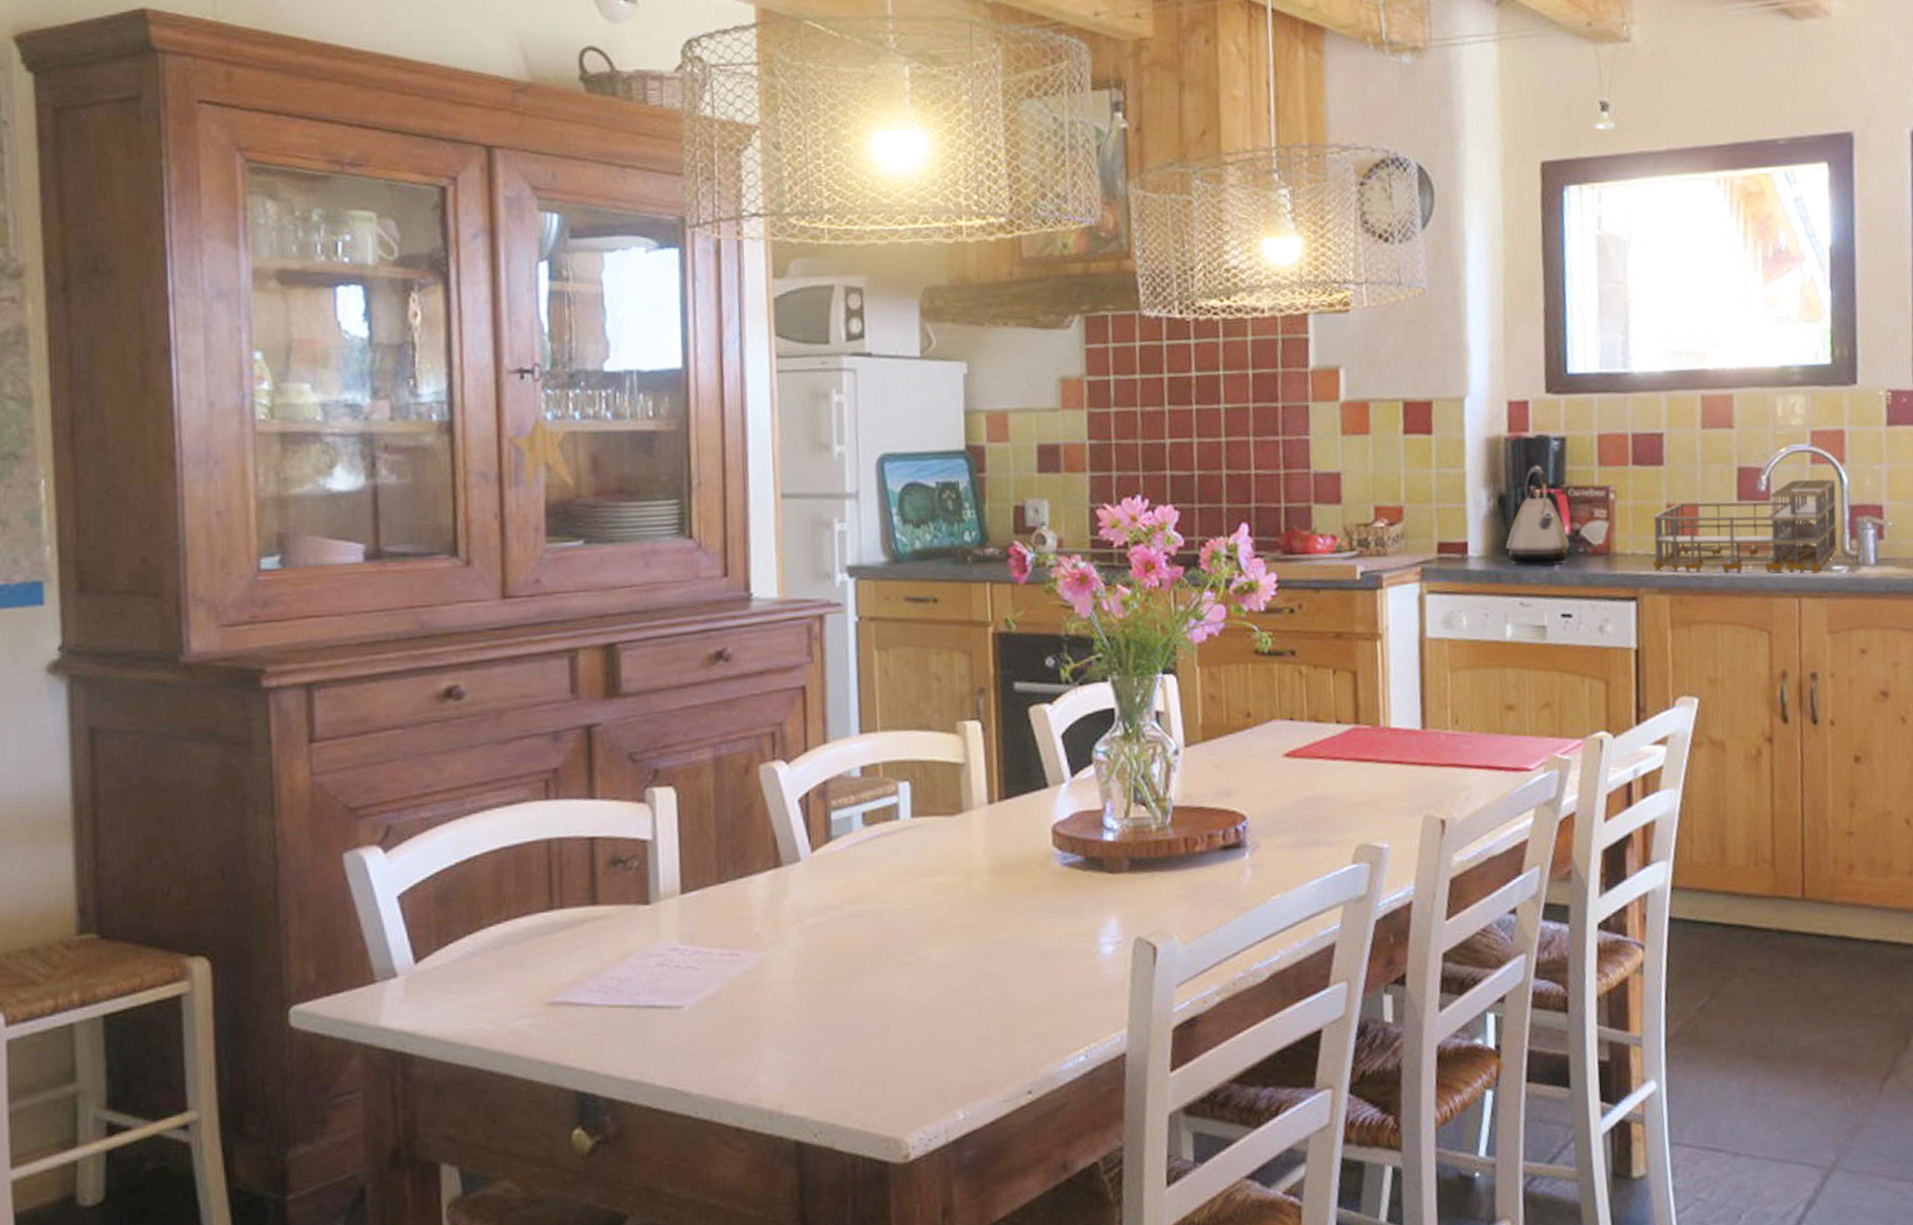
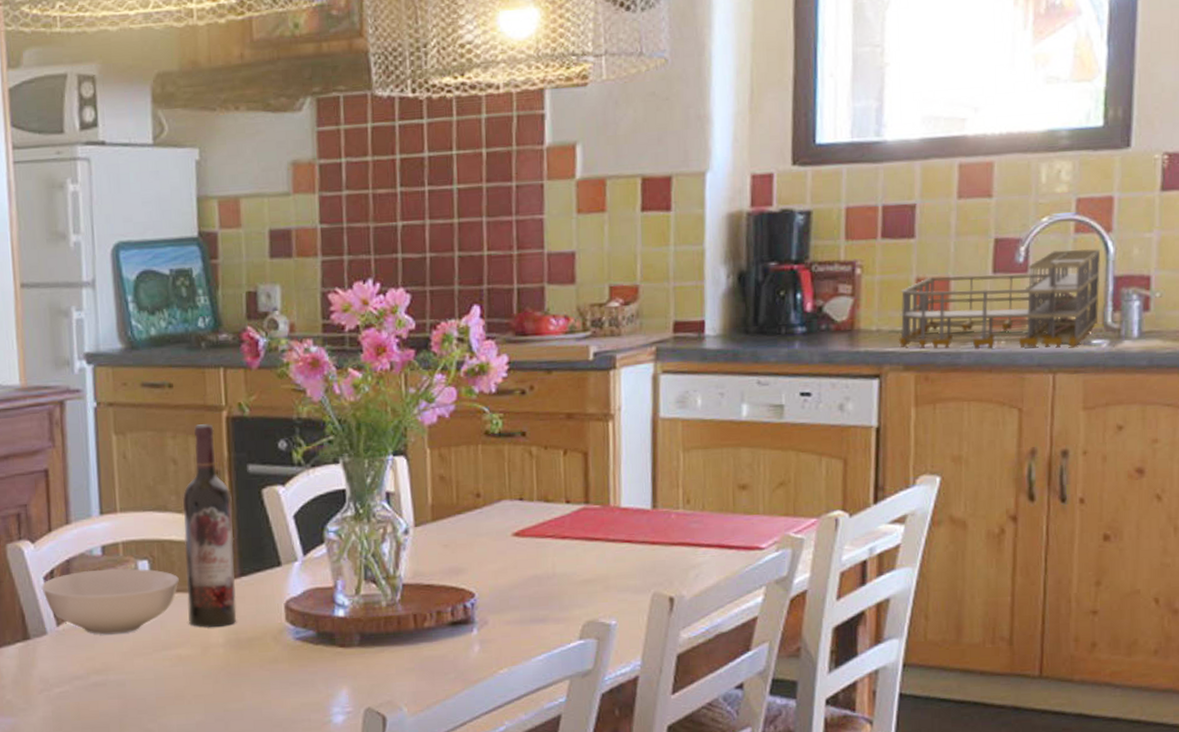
bowl: none [795,790,942,861] -> present [41,568,179,635]
wine bottle: none [946,640,1002,853] -> present [182,424,237,627]
kettle: present [1506,465,1570,567] -> none [745,240,812,345]

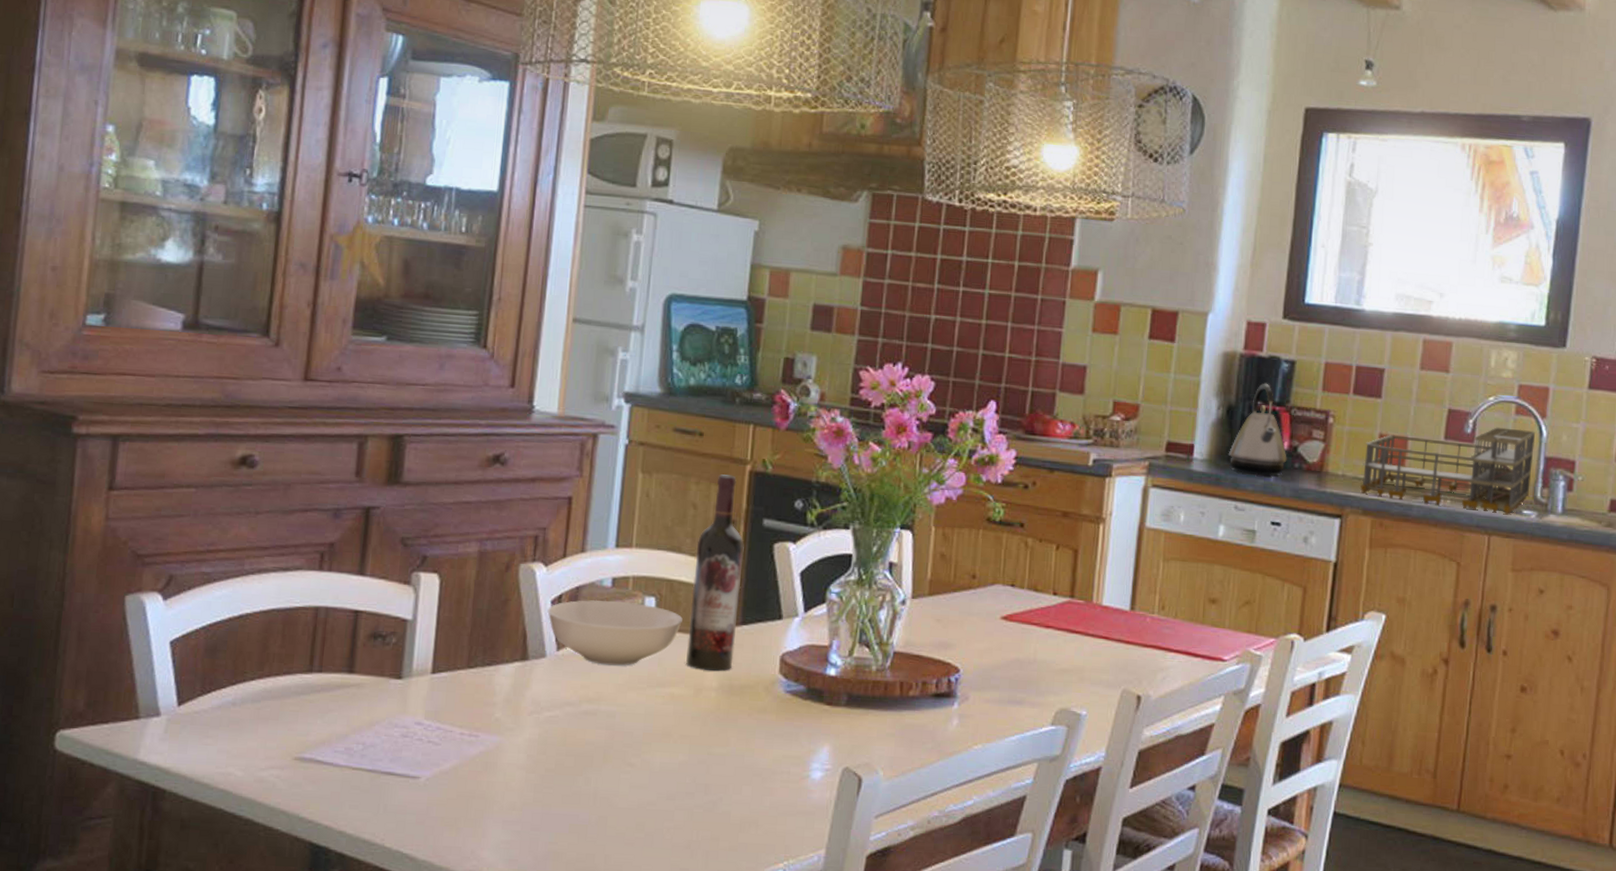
kettle: none [745,240,812,345] -> present [1229,383,1287,477]

